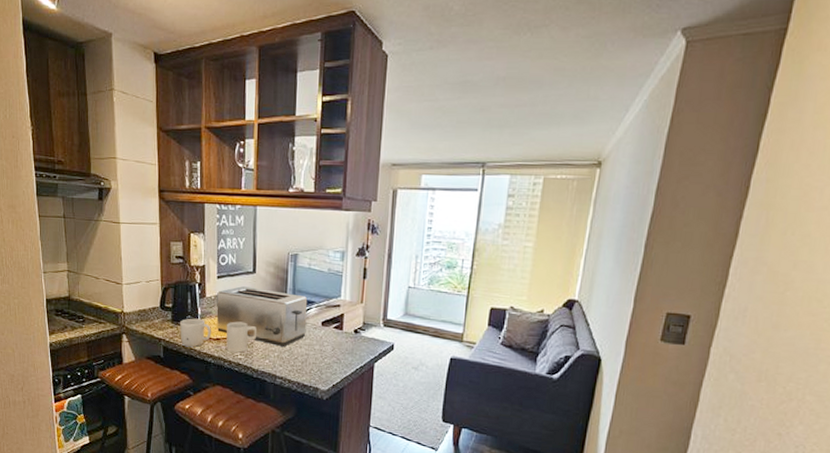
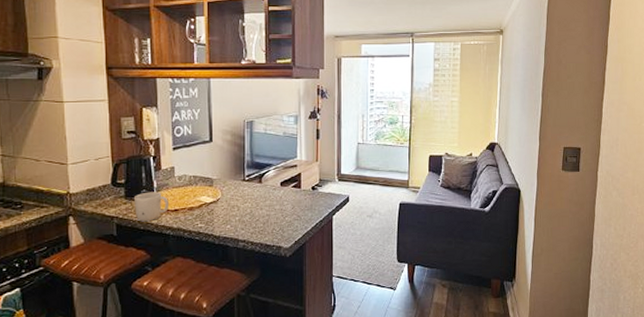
toaster: present [216,286,308,346] -> none [173,155,266,210]
cup: present [226,321,257,354] -> none [184,190,217,223]

